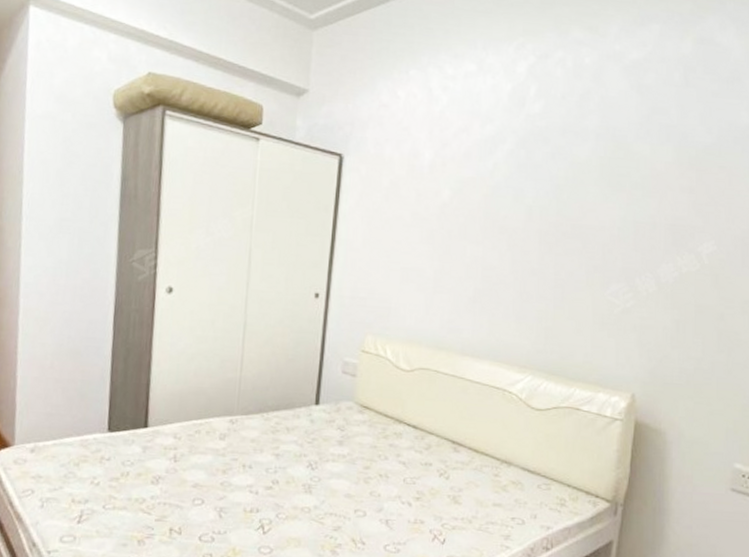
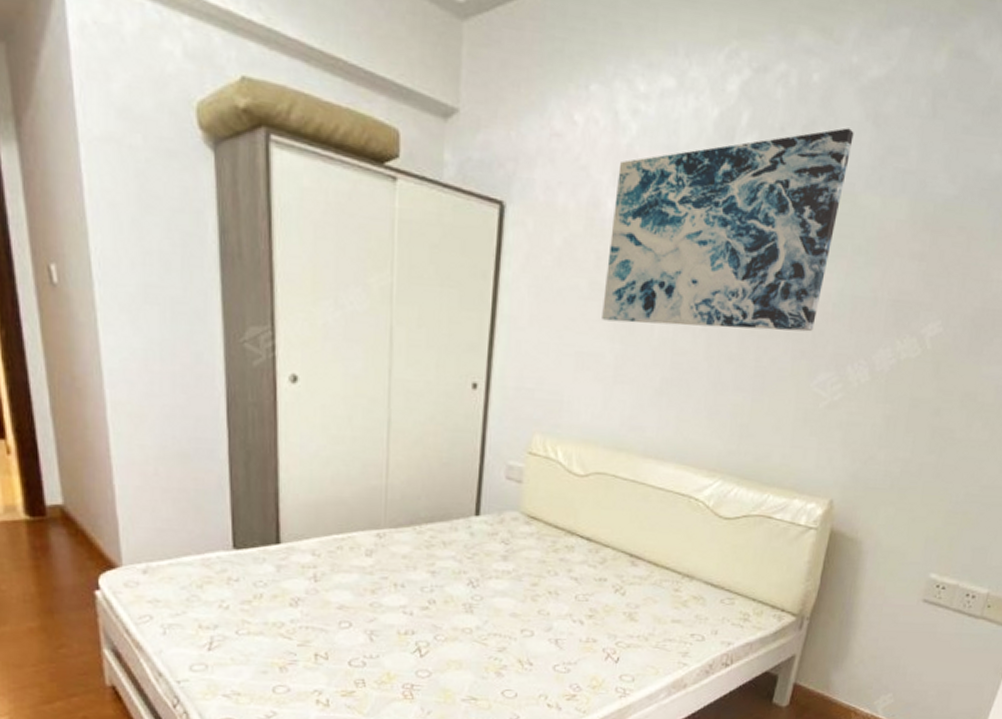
wall art: none [422,95,622,251] -> present [602,127,854,332]

